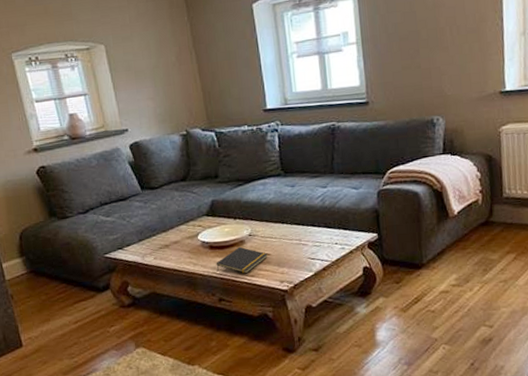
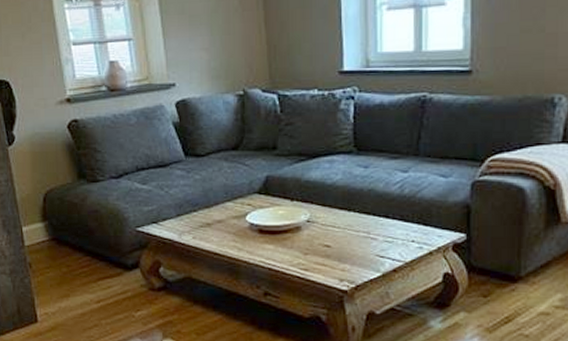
notepad: present [216,246,268,274] -> none [264,233,327,267]

